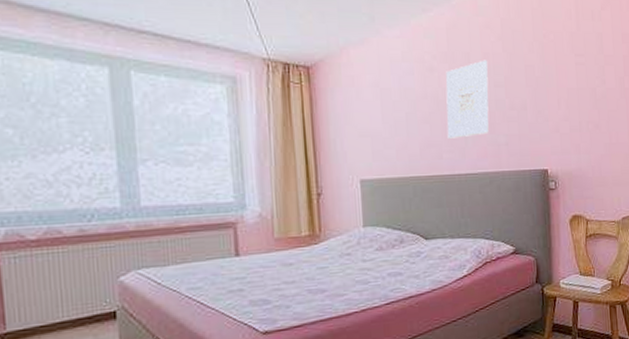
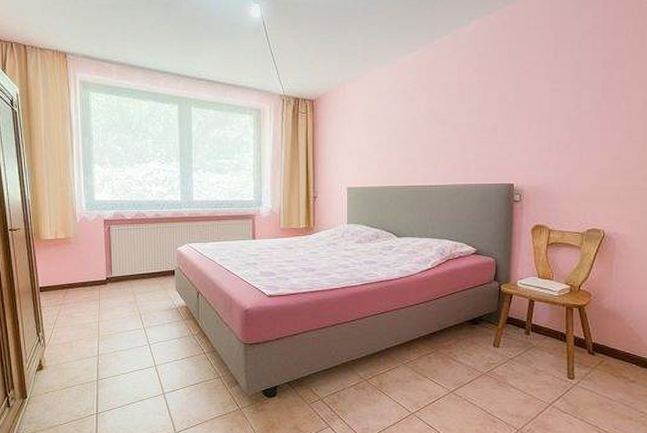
wall art: present [445,60,489,139] -> none [422,89,464,156]

